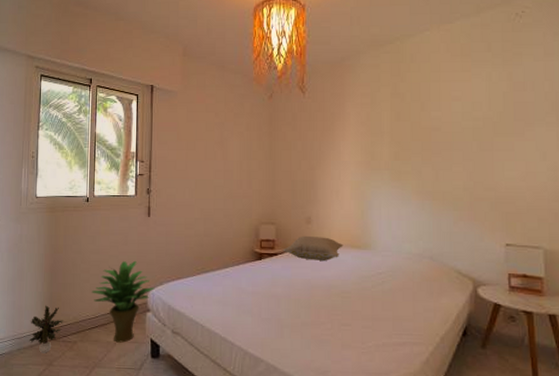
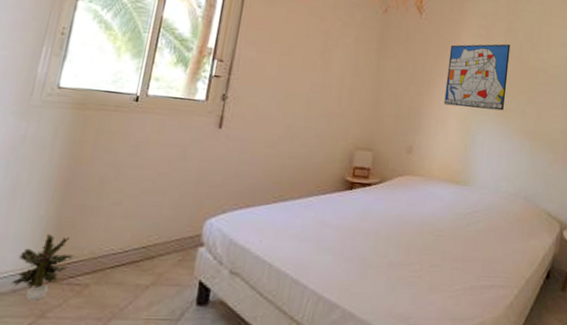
potted plant: present [92,260,155,343] -> none [123,181,215,286]
pillow: present [282,235,343,261] -> none [377,166,443,195]
wall art: none [336,108,399,175] -> present [444,44,511,111]

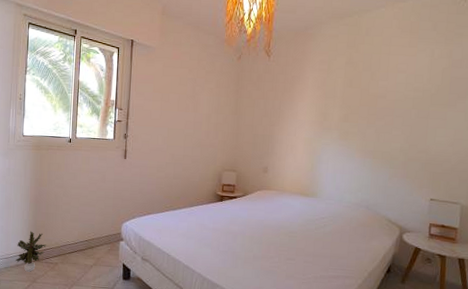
wall art: present [444,44,511,111] -> none [292,75,351,134]

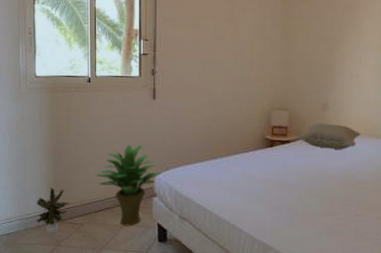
potted plant: none [72,196,128,266] -> present [97,144,162,226]
pillow: none [241,182,294,205] -> present [295,122,361,150]

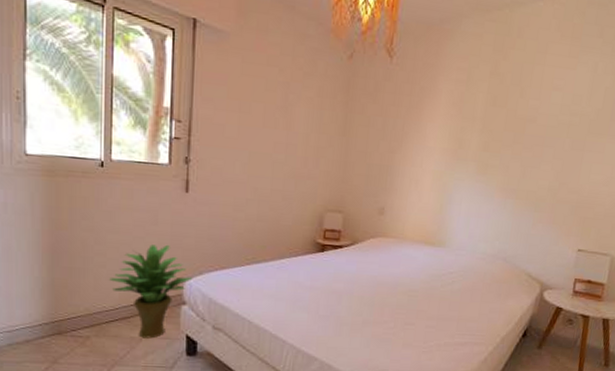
potted plant: present [36,187,70,234] -> none [24,293,72,350]
pillow: present [295,122,361,150] -> none [349,227,417,257]

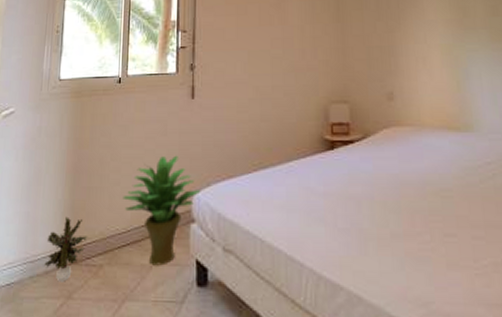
potted plant: none [24,293,72,350] -> present [44,216,88,282]

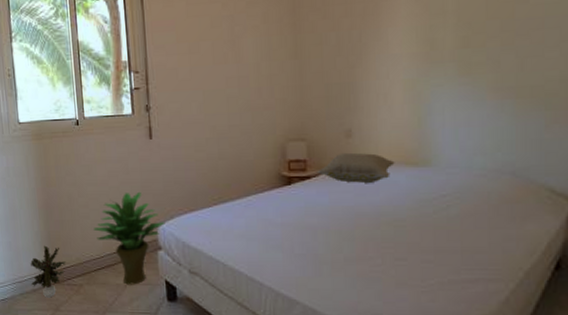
pillow: none [360,116,438,148] -> present [317,152,395,183]

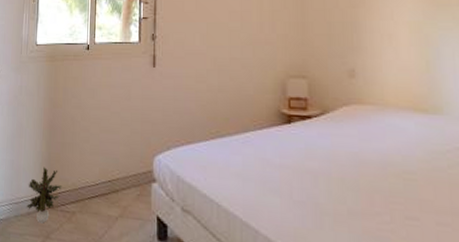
potted plant: present [93,191,165,285] -> none [92,119,162,219]
pillow: present [317,152,395,183] -> none [318,93,402,128]

